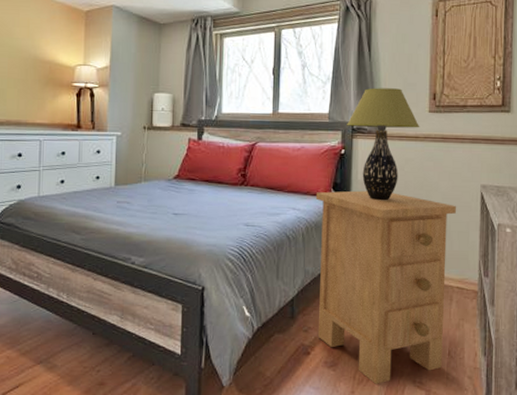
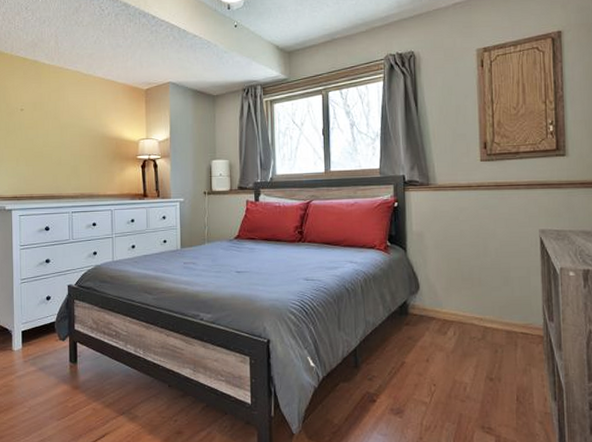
nightstand: present [315,190,456,384] -> none [371,241,515,430]
table lamp: present [347,88,420,201] -> none [398,140,473,251]

